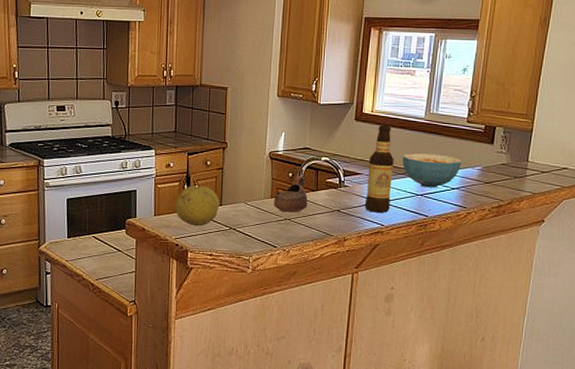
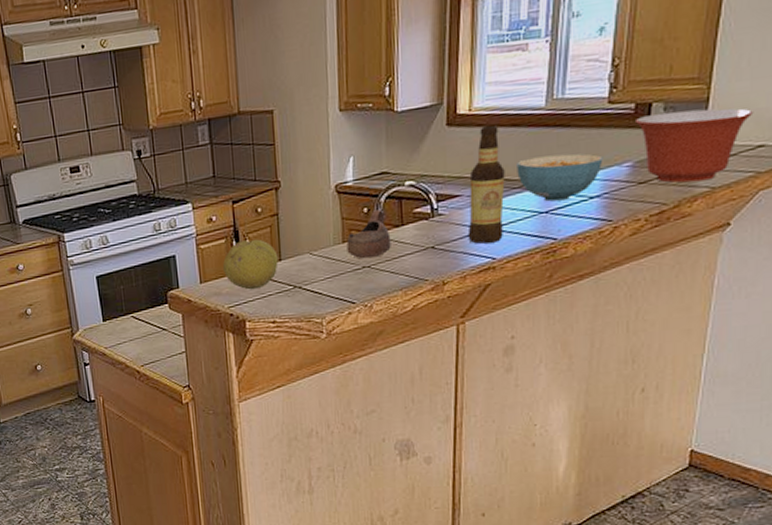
mixing bowl: none [485,135,561,188] -> present [636,108,754,183]

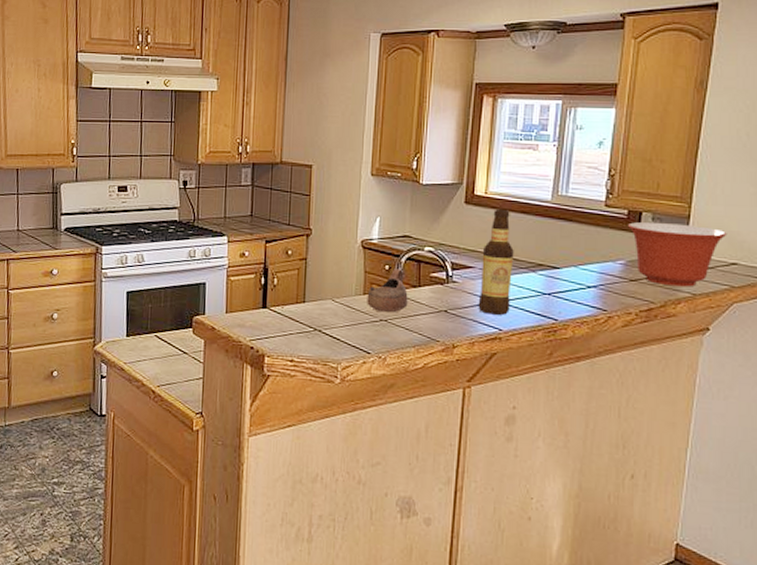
fruit: present [222,239,278,290] -> none [248,278,302,327]
cereal bowl: present [517,153,603,202] -> none [524,243,600,286]

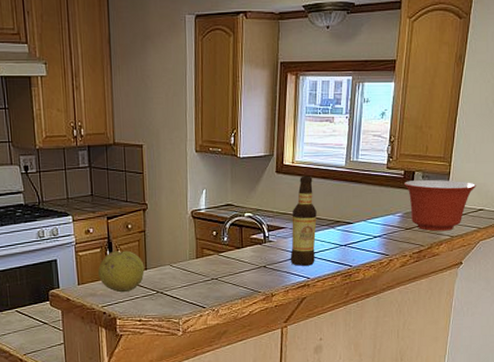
fruit: none [248,278,302,327] -> present [97,250,145,293]
cup: present [367,269,408,313] -> none [199,234,234,272]

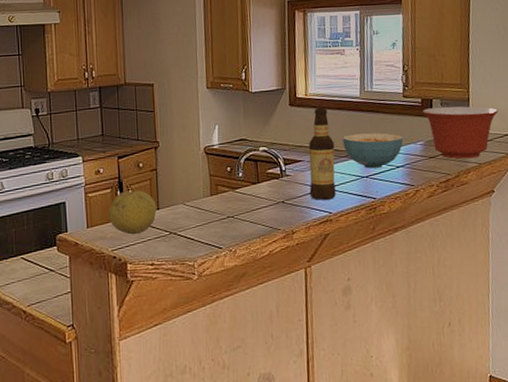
cereal bowl: none [325,203,383,238] -> present [342,132,404,169]

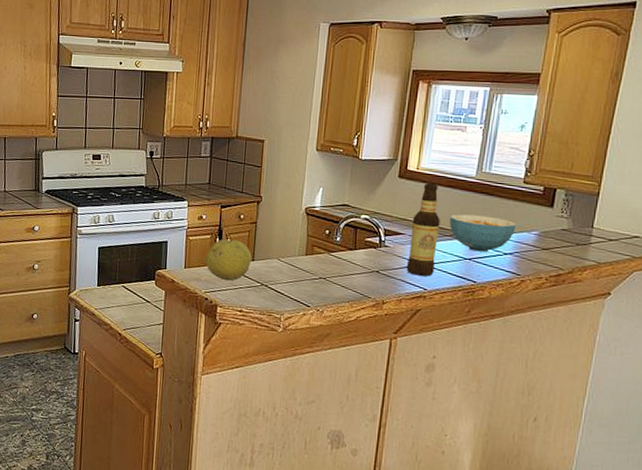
mixing bowl: present [423,106,499,159] -> none [543,198,632,257]

